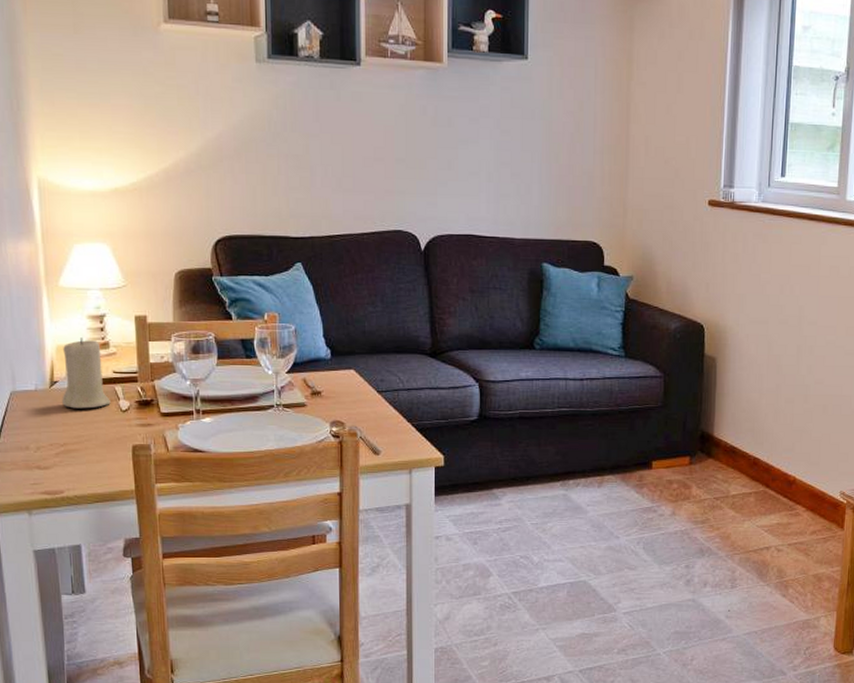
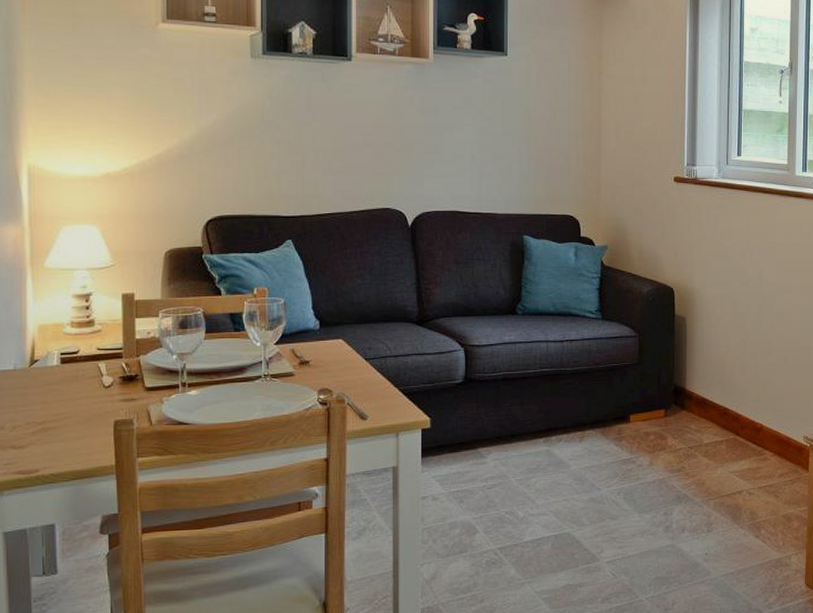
candle: present [62,337,111,409] -> none [42,316,93,387]

